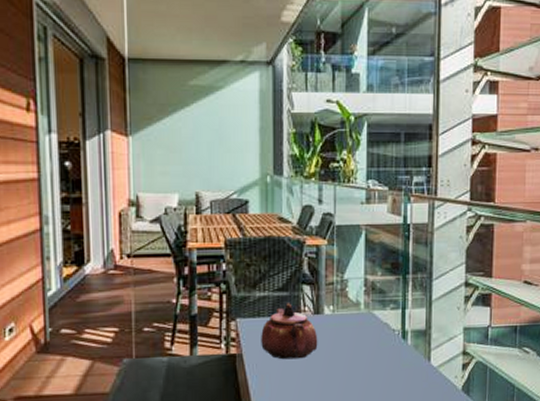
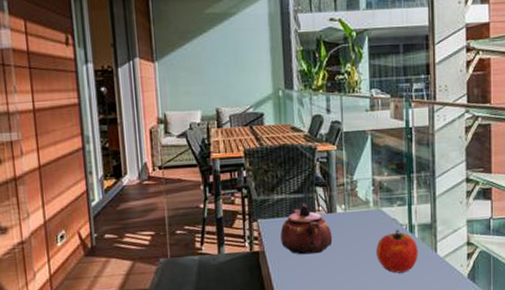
fruit: none [365,335,410,383] -> present [376,229,418,273]

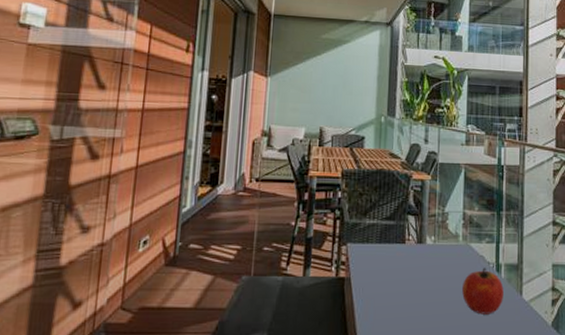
teapot: present [280,204,333,255] -> none [368,231,420,286]

